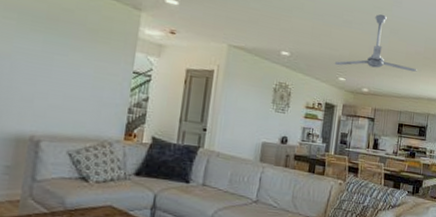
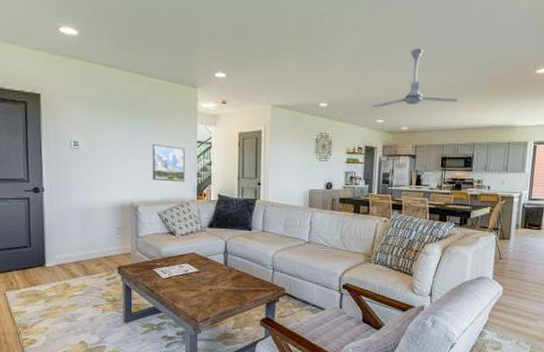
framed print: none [66,66,116,118] -> present [152,143,185,182]

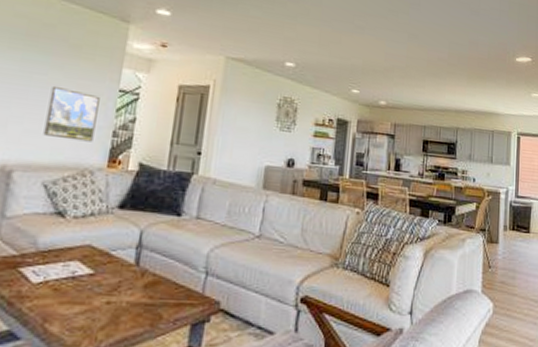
ceiling fan: present [371,48,460,109] -> none [346,17,441,81]

